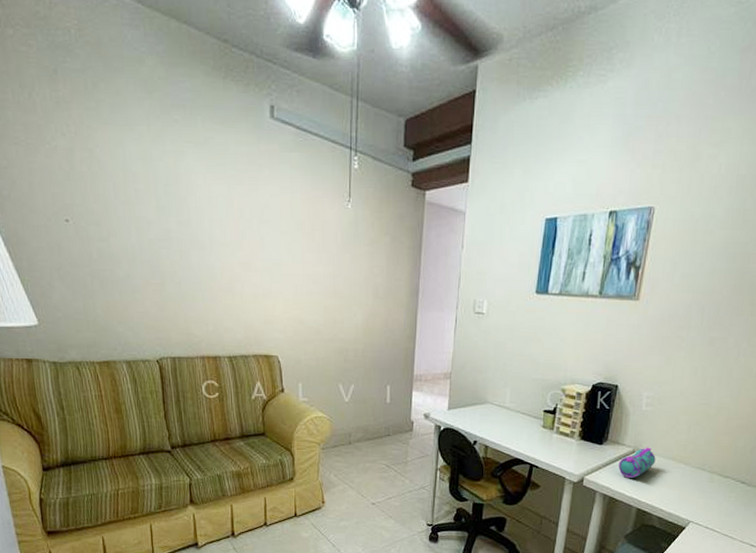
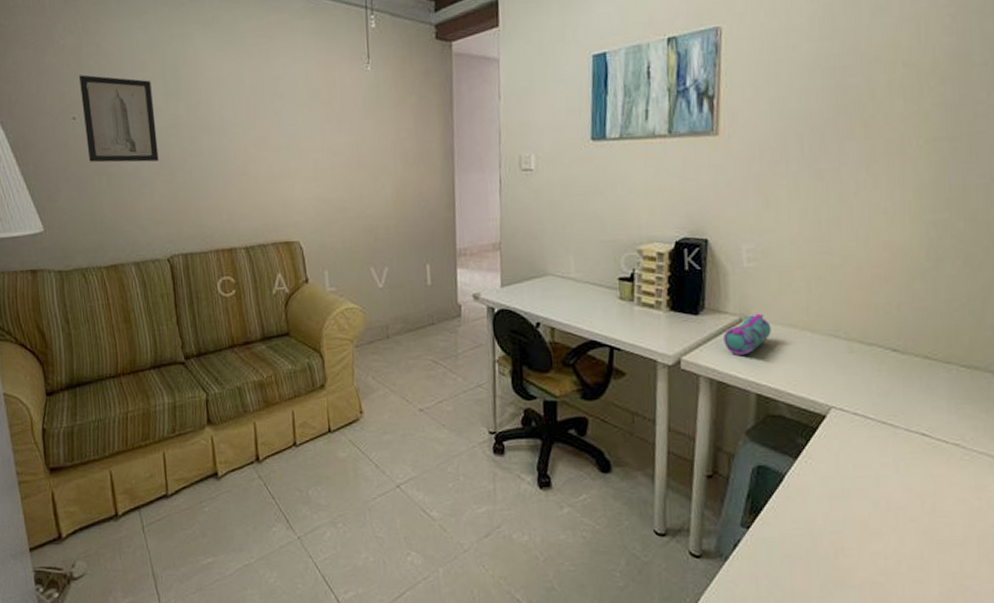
wall art: none [72,179,150,271] -> present [79,74,159,163]

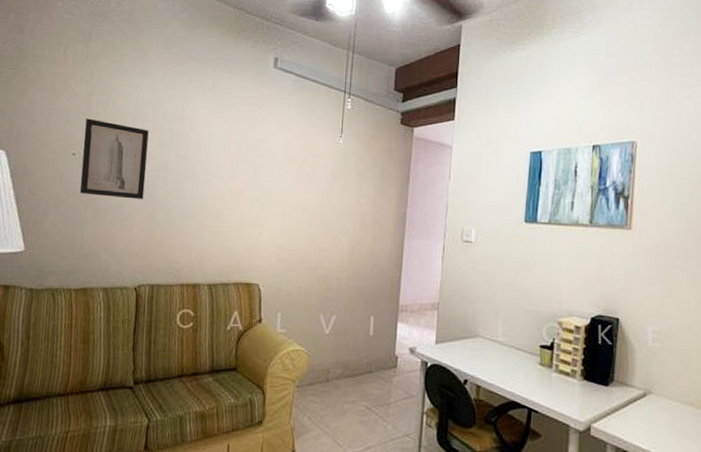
pencil case: present [723,313,771,355] -> none [629,389,671,427]

